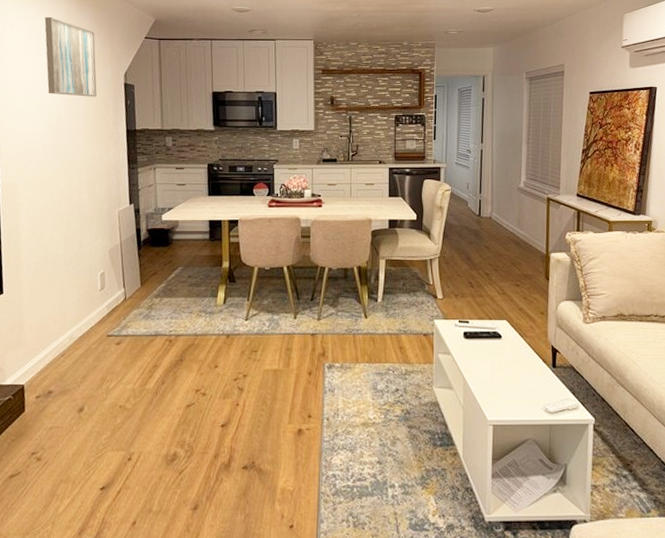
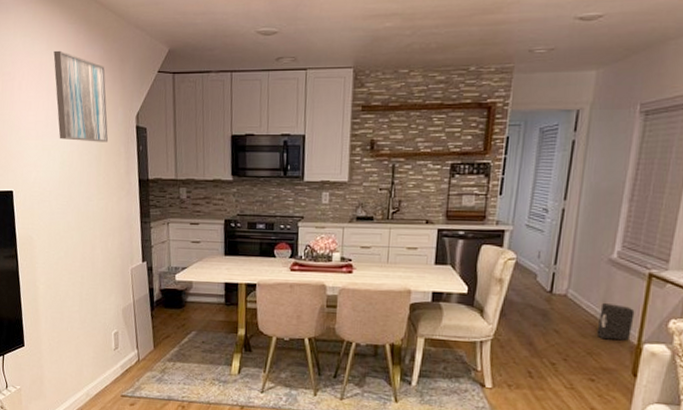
speaker: none [516,222,542,252] -> present [596,302,635,341]

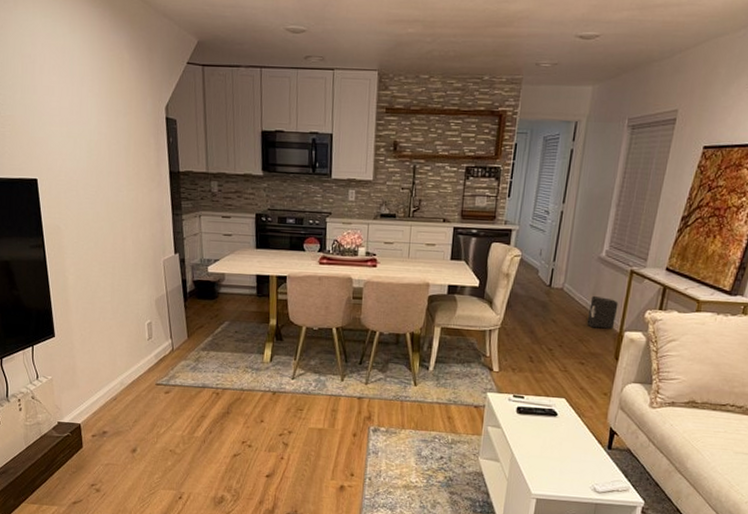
wall art: present [53,50,109,142] -> none [77,34,138,133]

